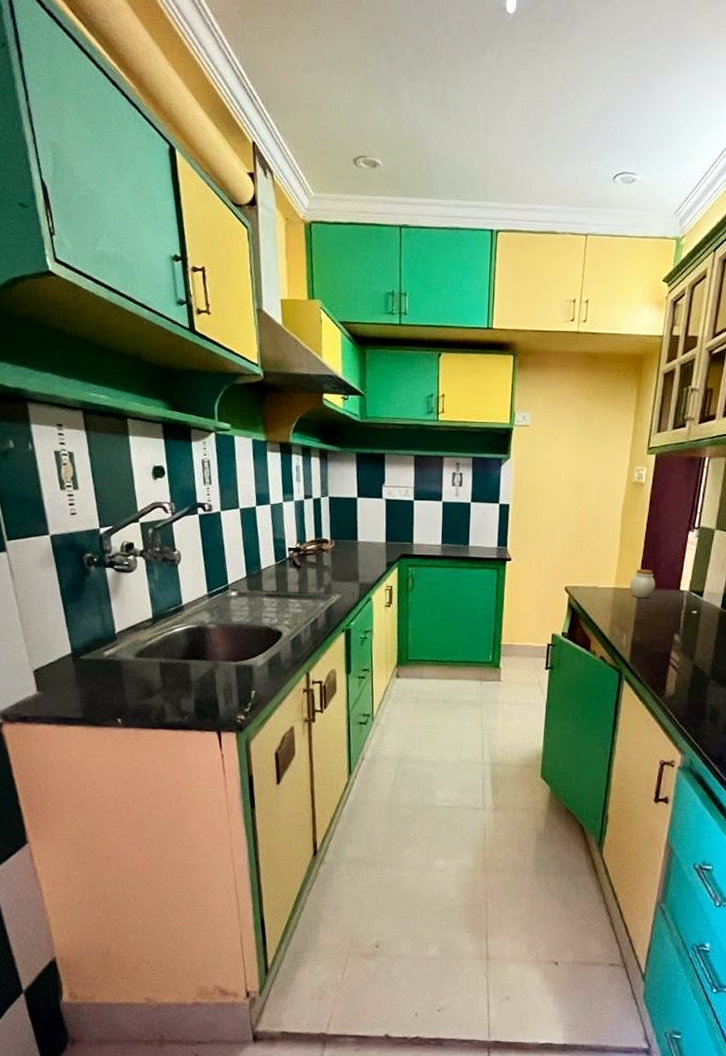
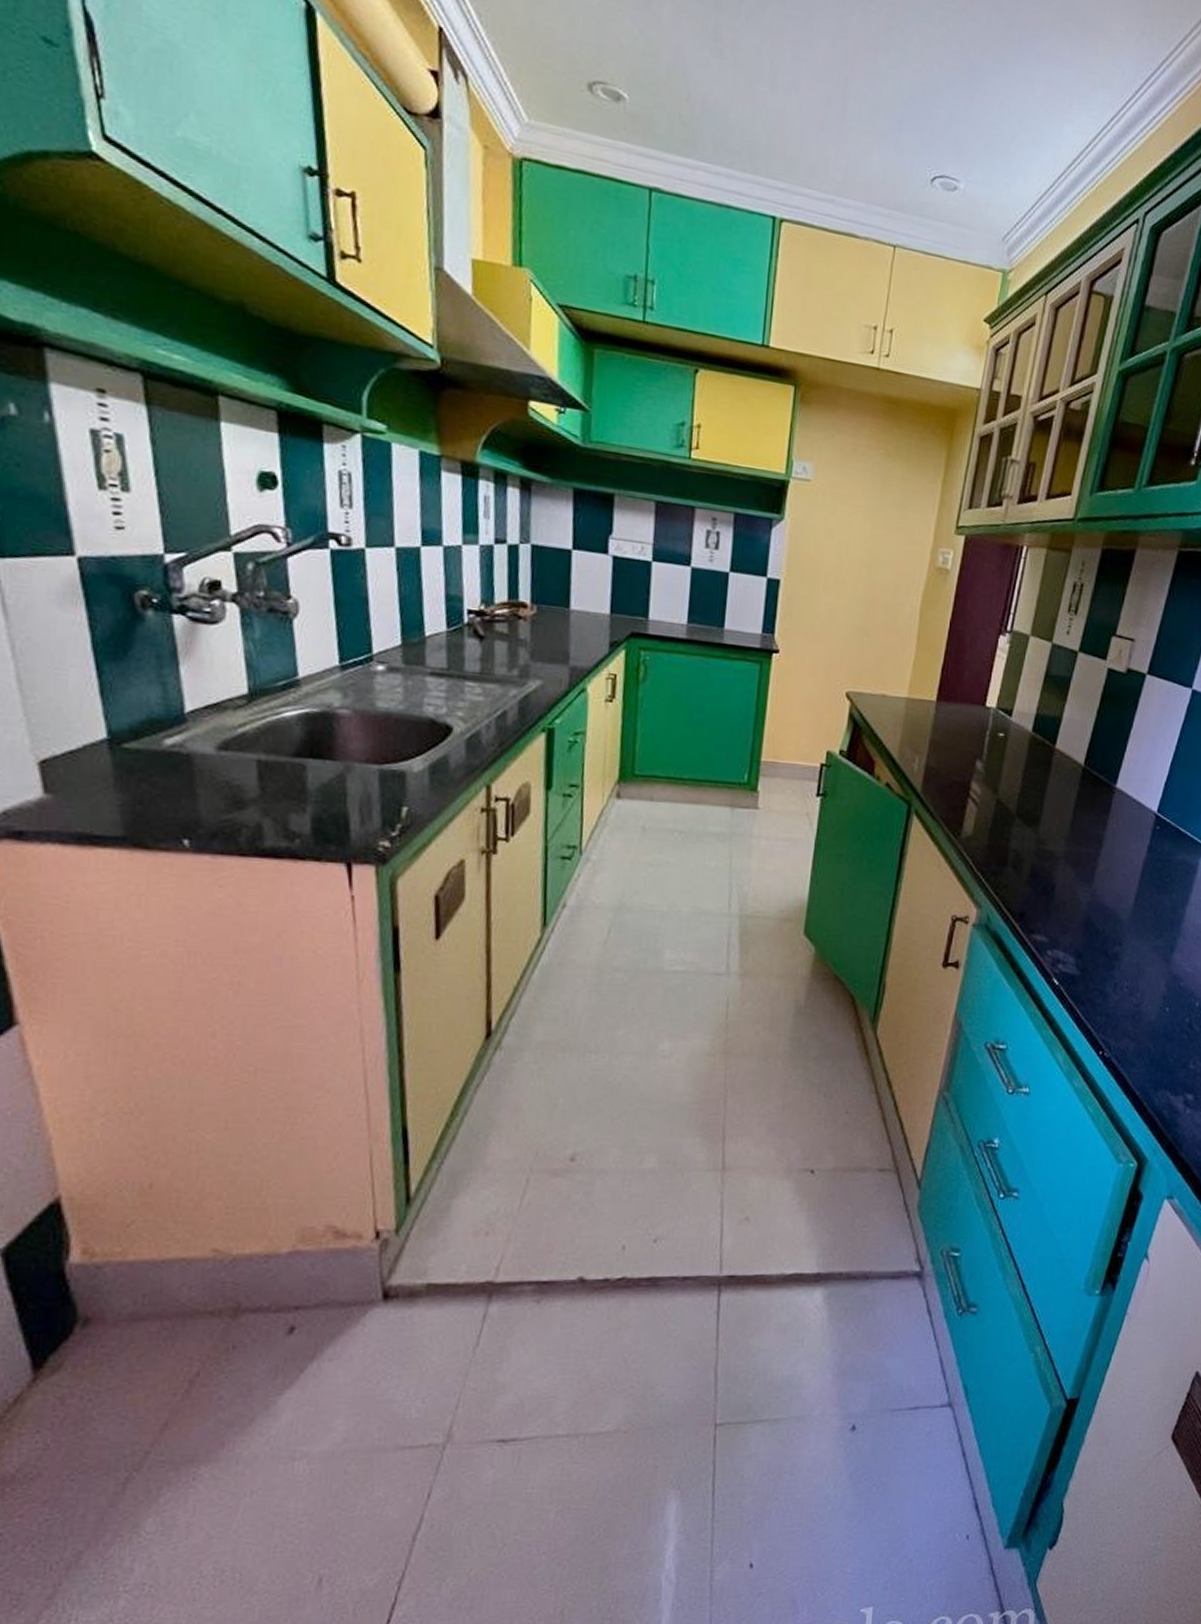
jar: present [629,569,656,599] -> none [925,677,957,714]

